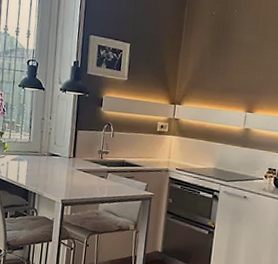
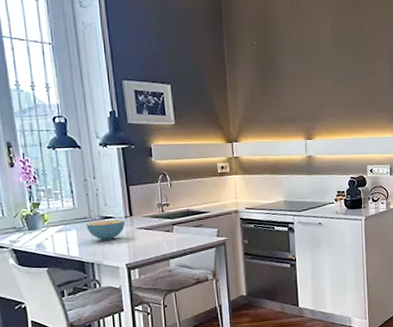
cereal bowl: none [35,156,68,175] -> present [86,219,126,240]

